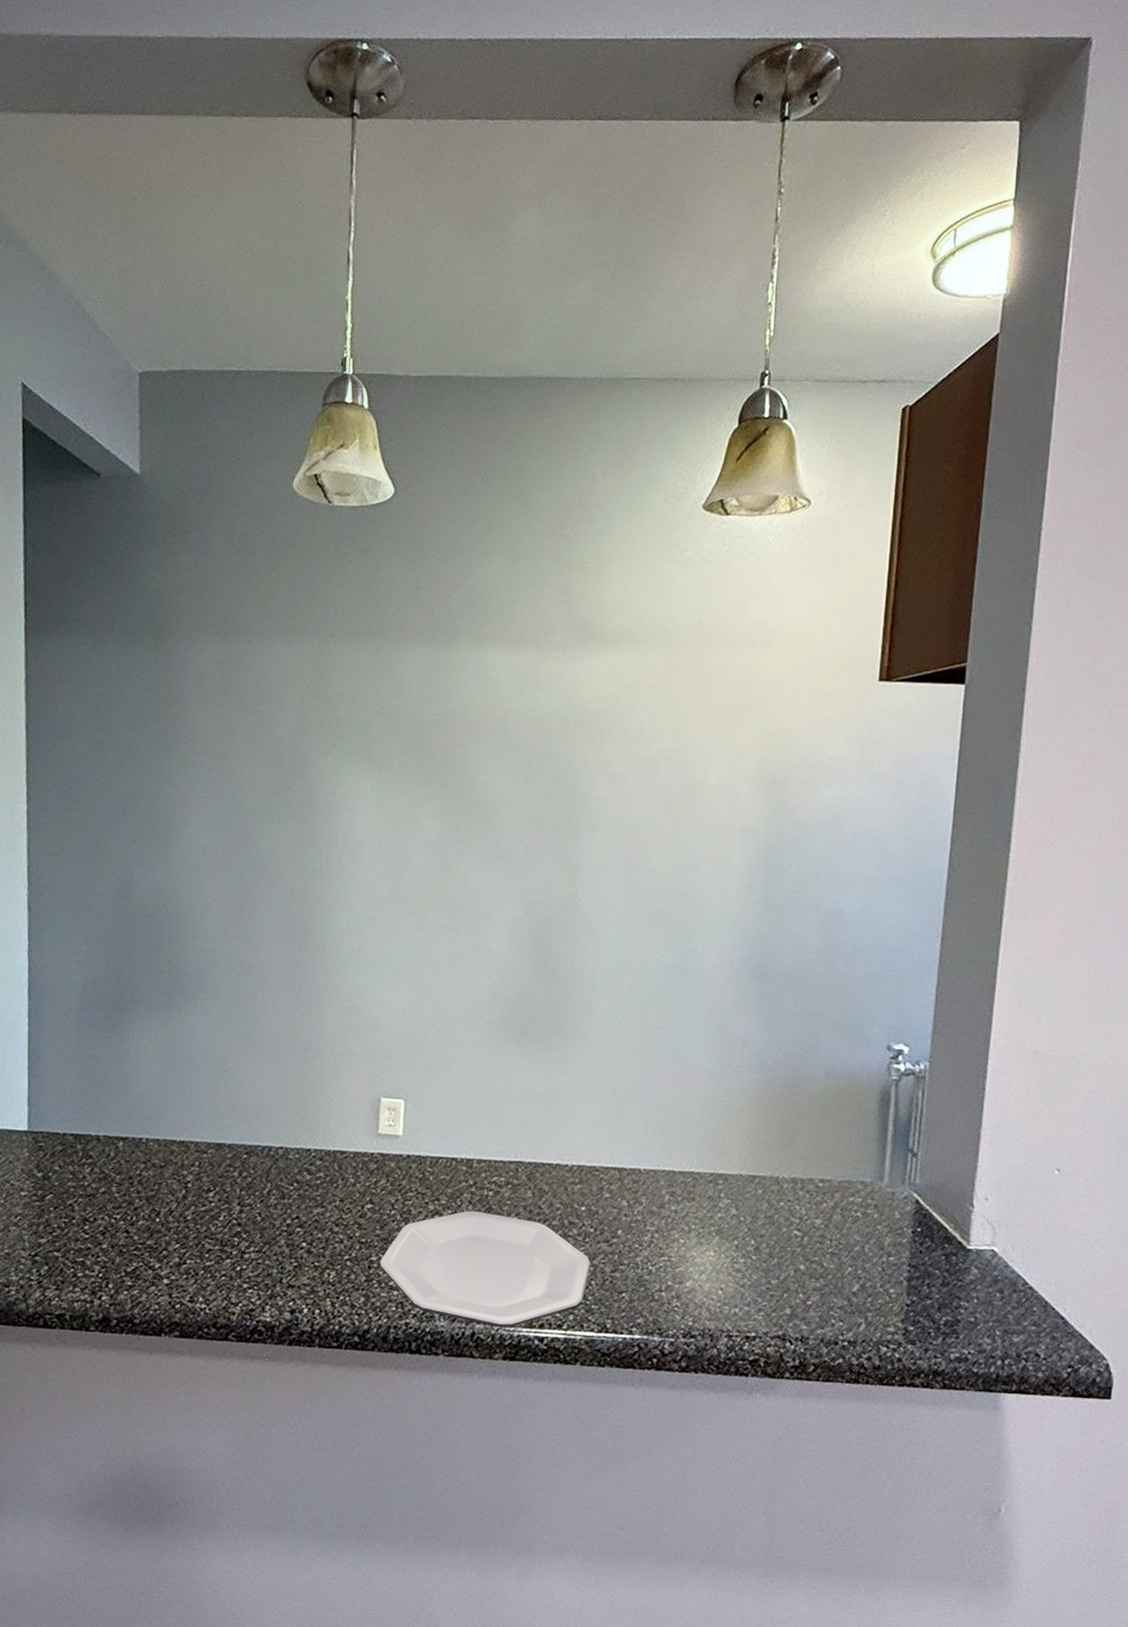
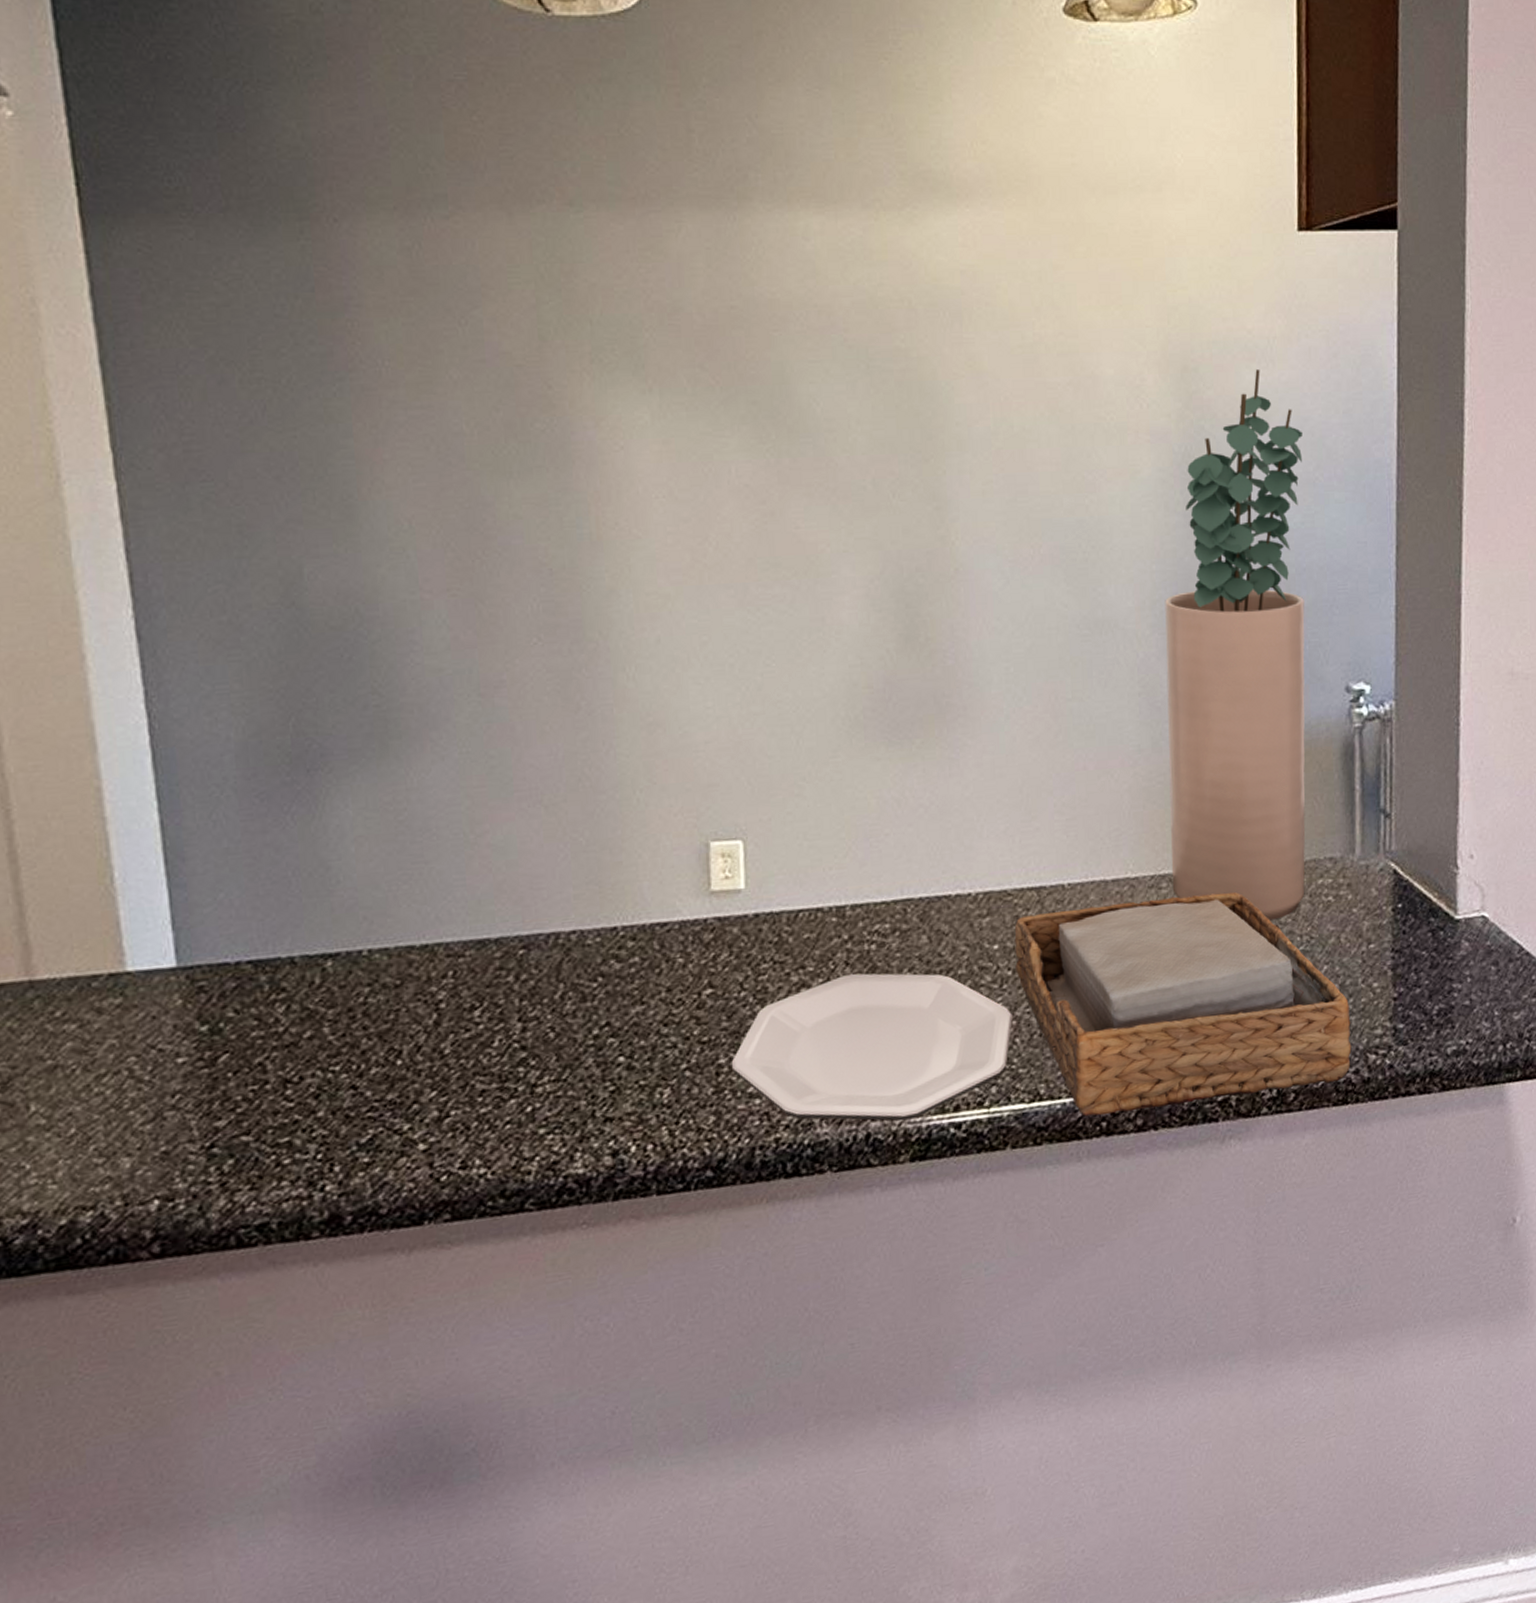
napkin holder: none [597,1188,868,1364] -> present [1014,891,1352,1117]
vase: none [727,787,868,1224] -> present [1165,368,1306,921]

